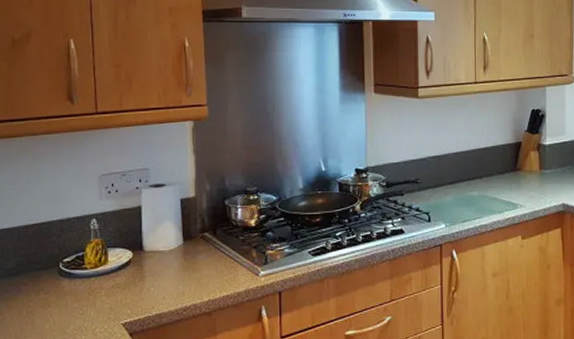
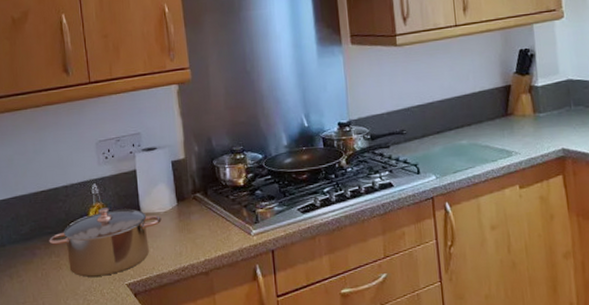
cooking pot: none [38,244,165,316] -> present [49,207,162,277]

